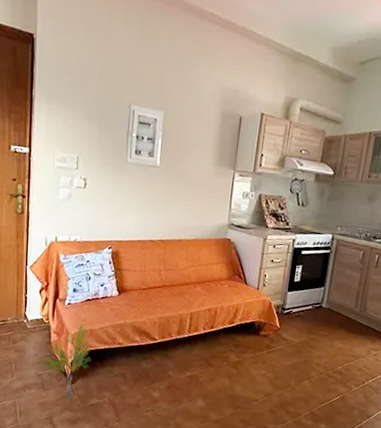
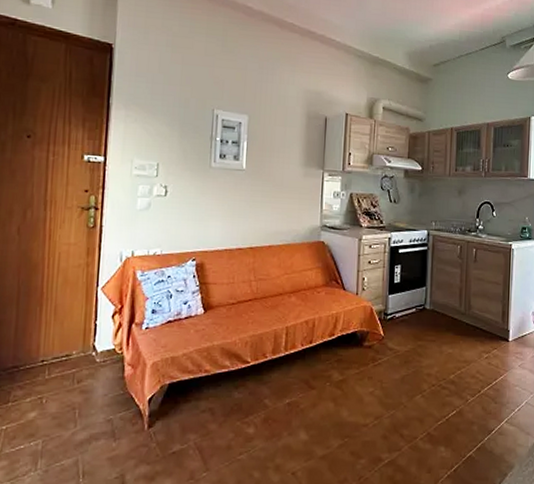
decorative plant: present [41,321,92,401] -> none [111,348,174,451]

